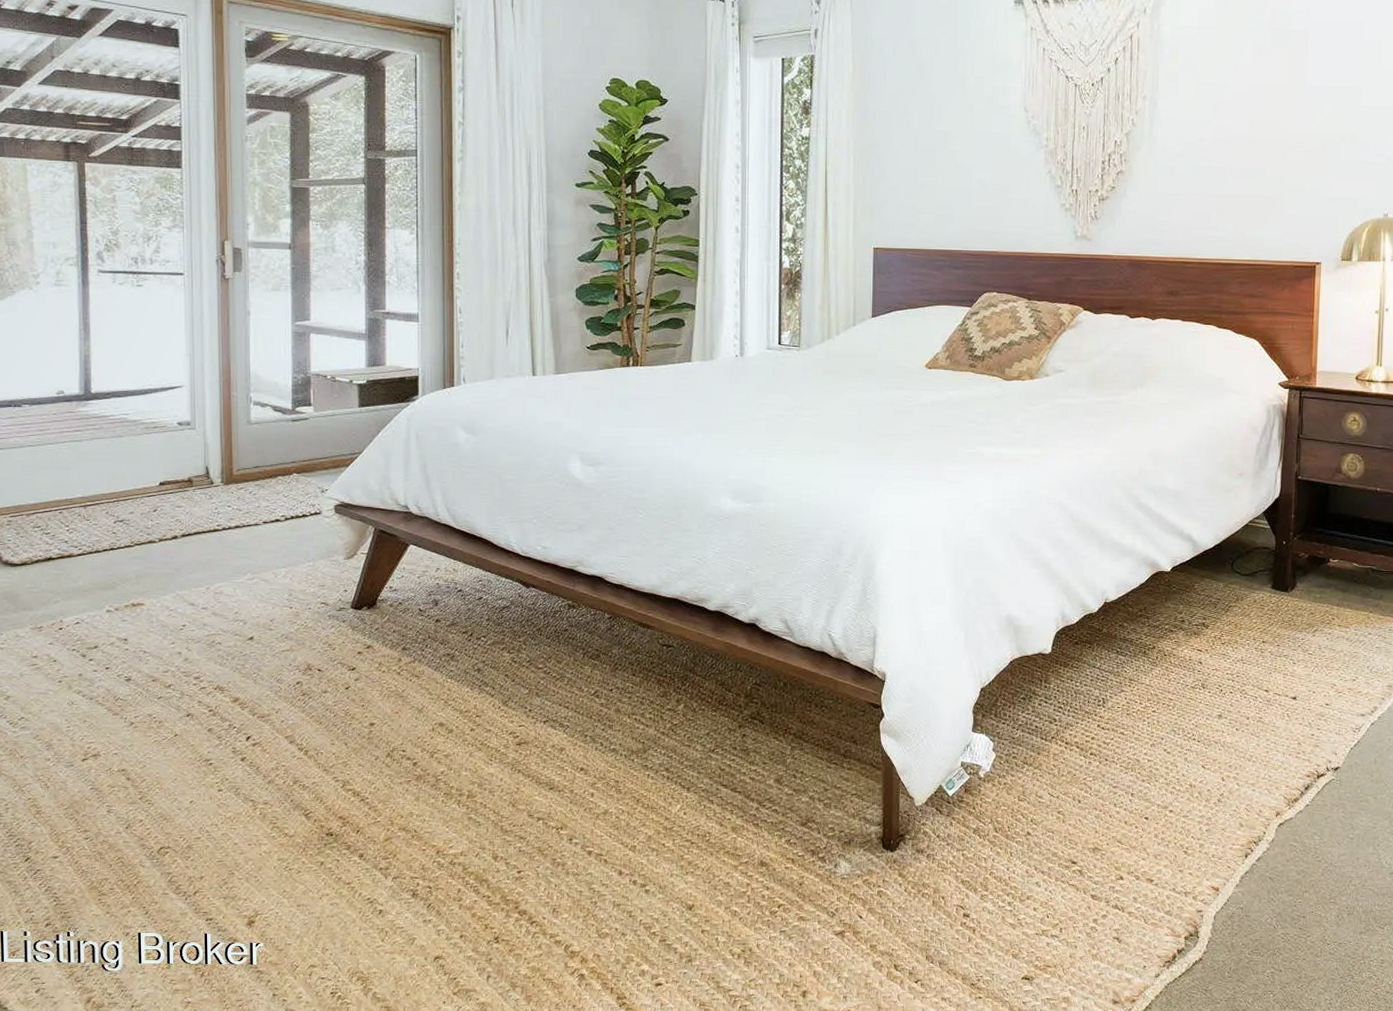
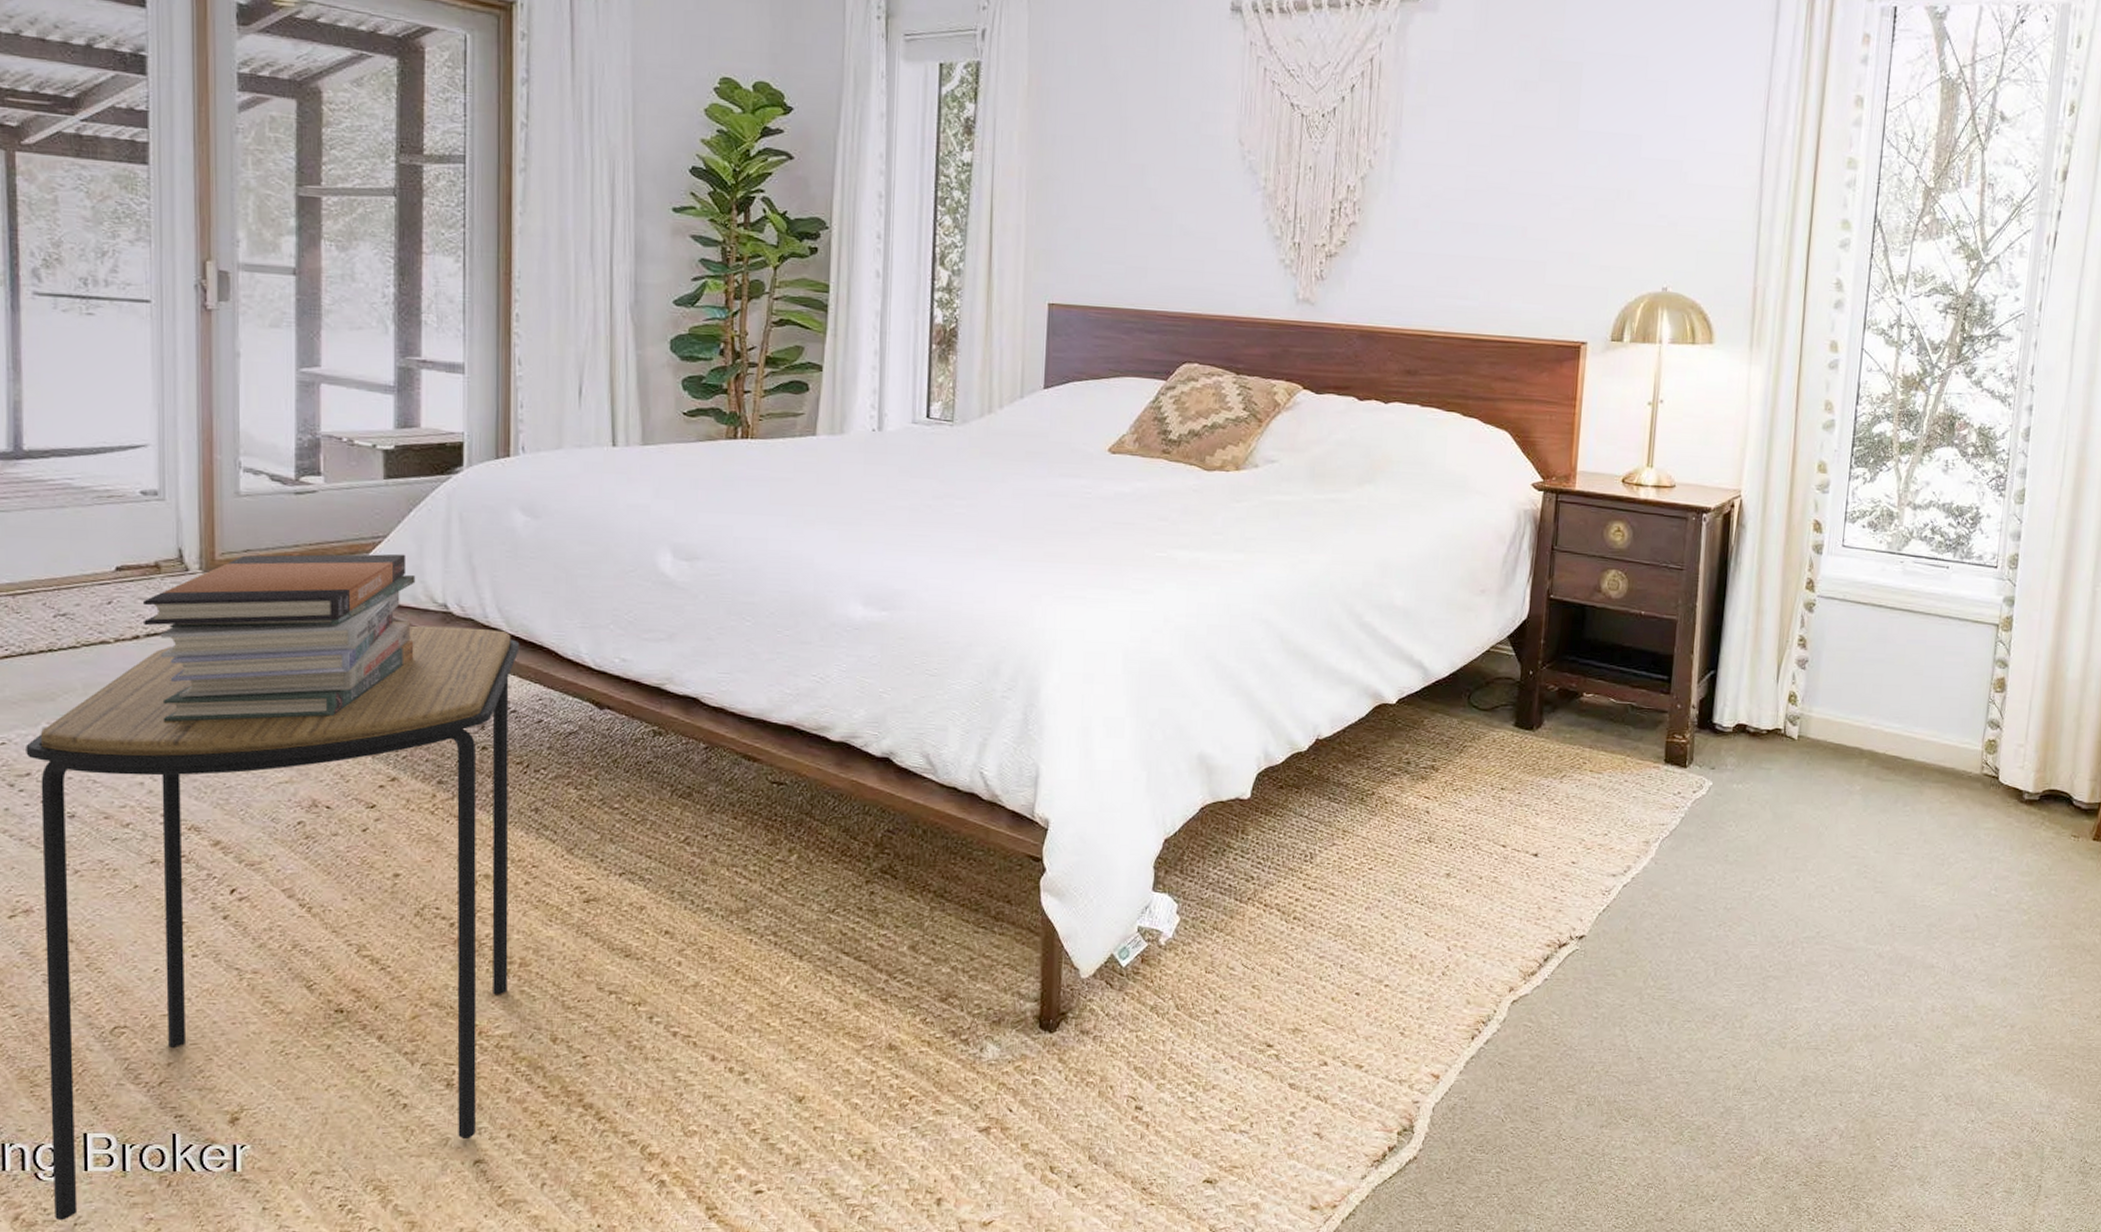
side table: none [94,523,464,1003] -> present [26,625,520,1220]
book stack: none [180,466,384,604] -> present [144,553,416,722]

